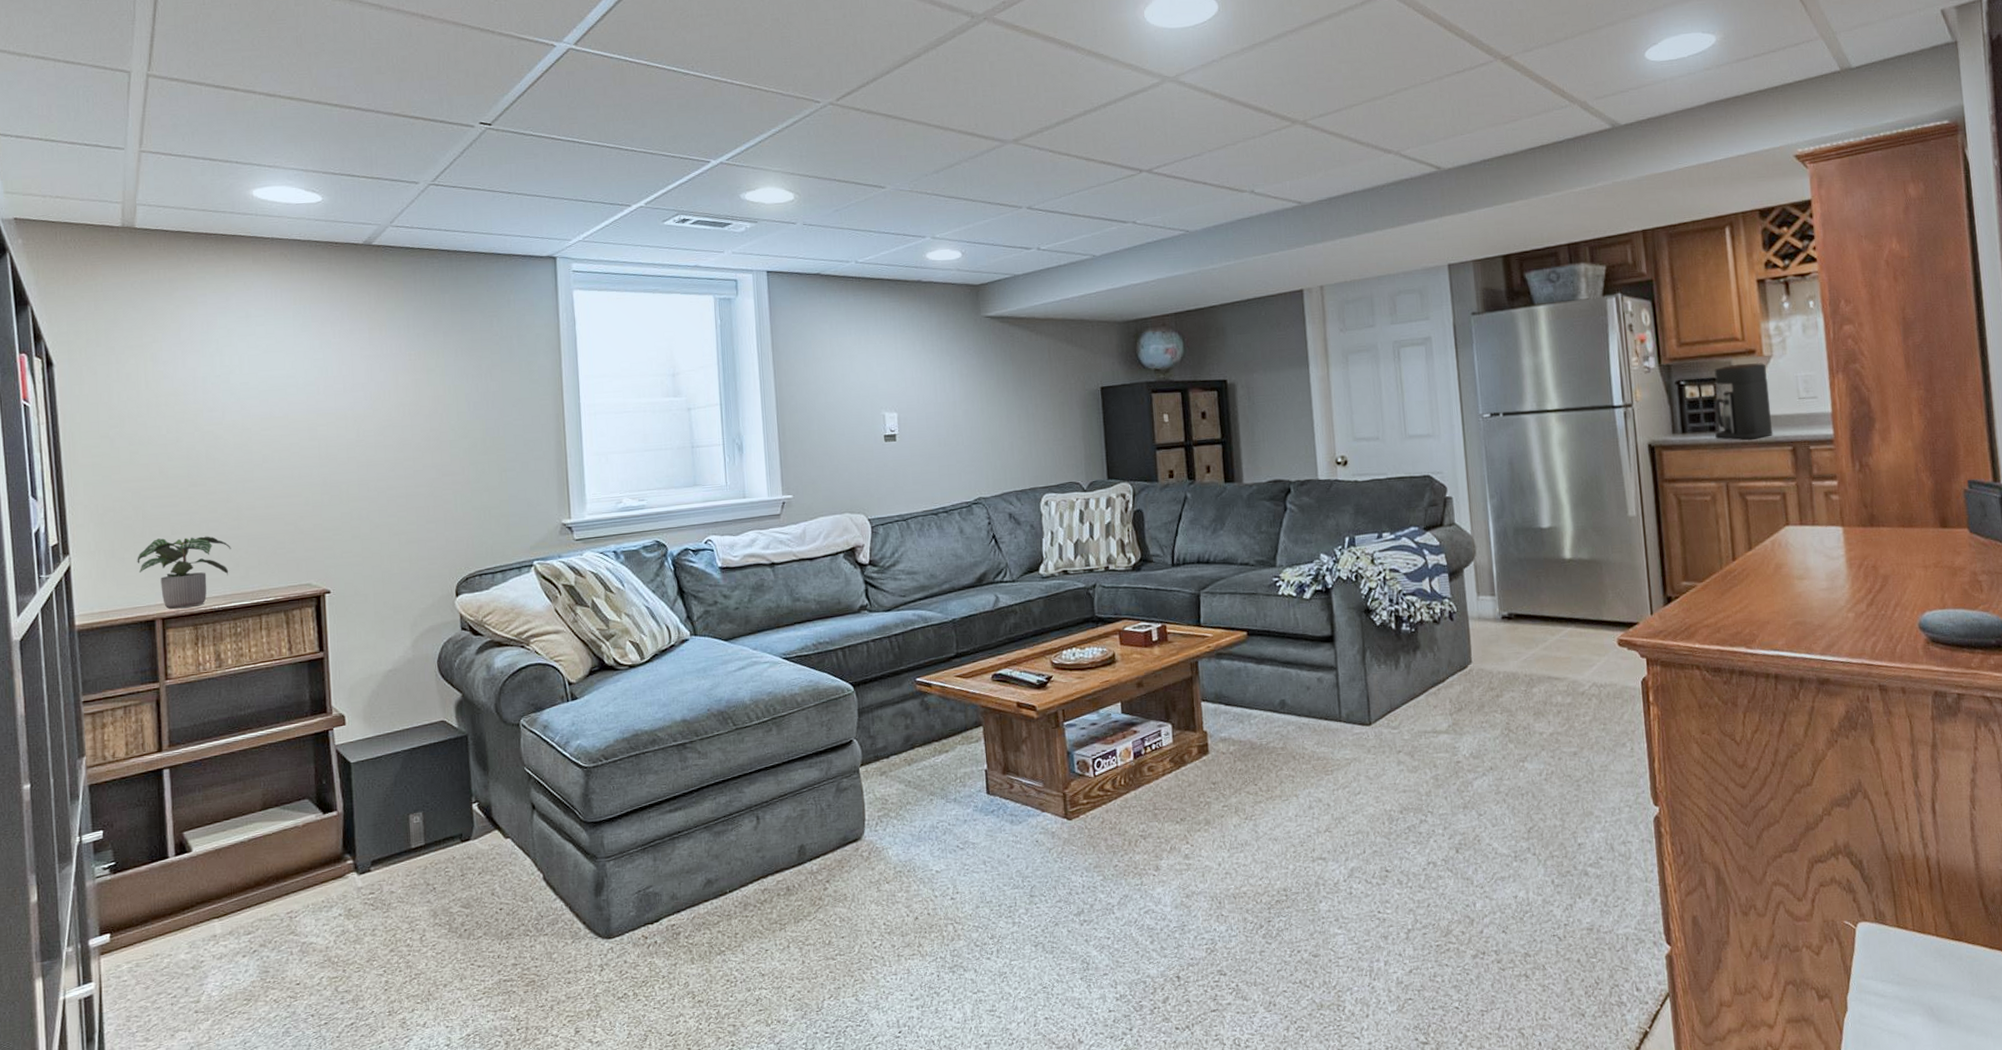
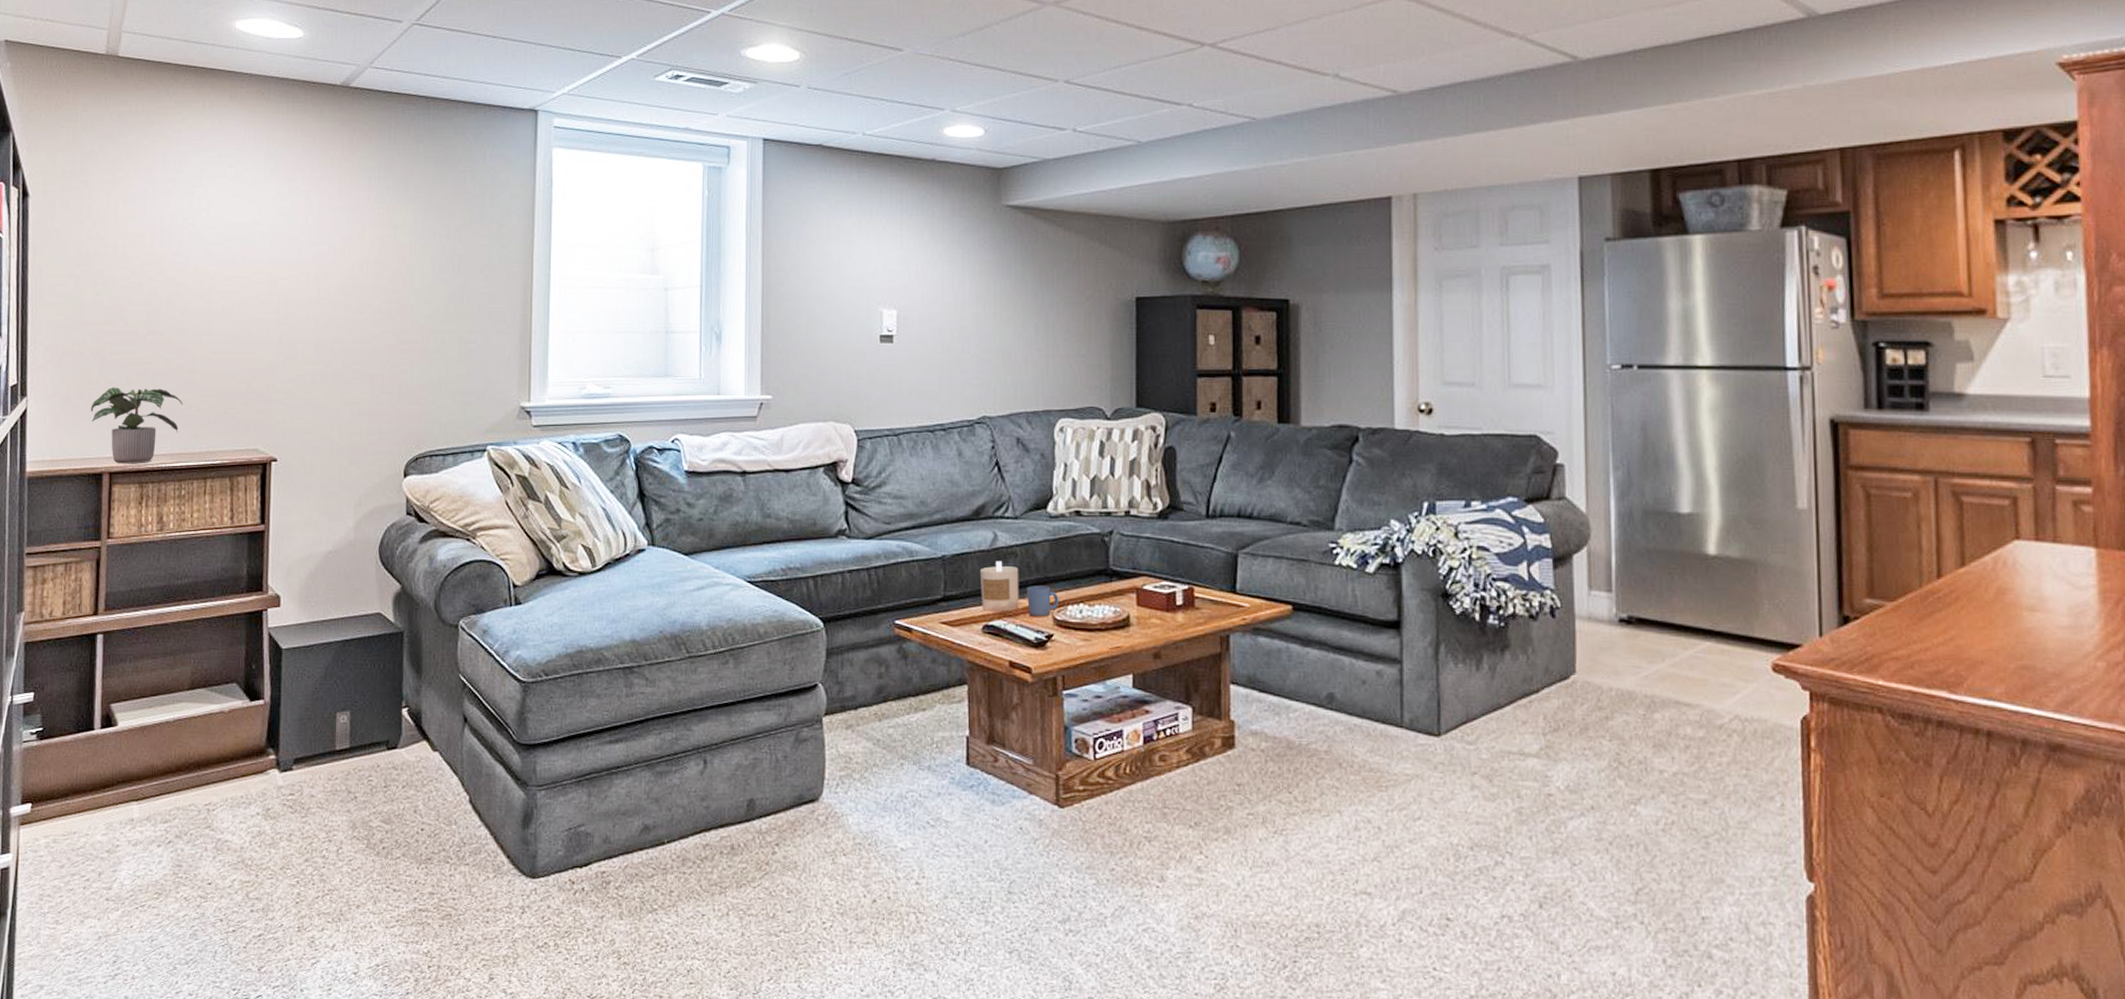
candle: none [985,619,1022,663] -> present [979,561,1019,612]
mug: none [1027,636,1055,664] -> present [1027,586,1059,618]
coffee maker: present [1714,362,1773,441] -> none [1923,325,2005,426]

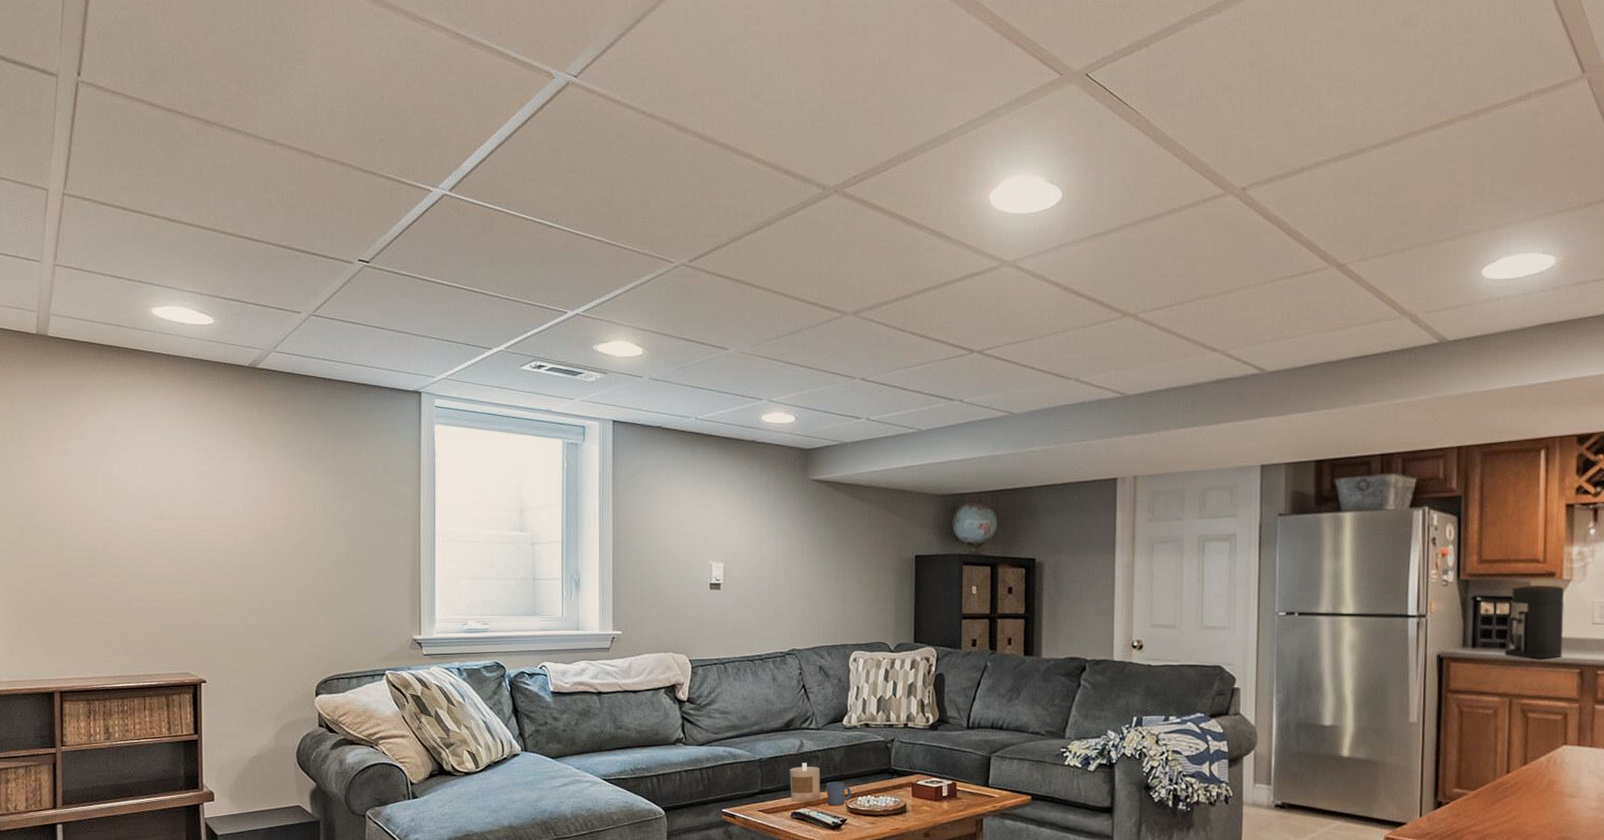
potted plant: present [90,387,183,464] -> none [40,620,122,685]
coffee maker: none [1923,325,2005,426] -> present [1505,585,1564,660]

